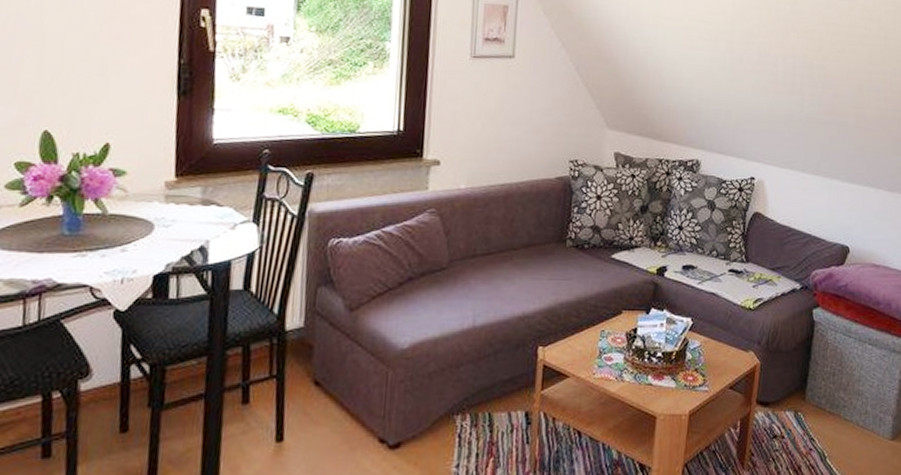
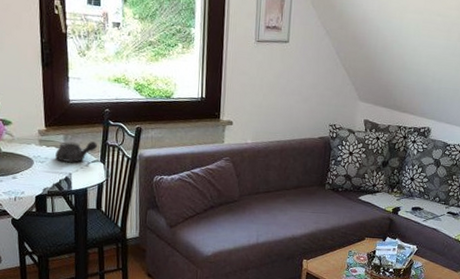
teapot: none [187,195,250,225] -> present [55,141,97,162]

